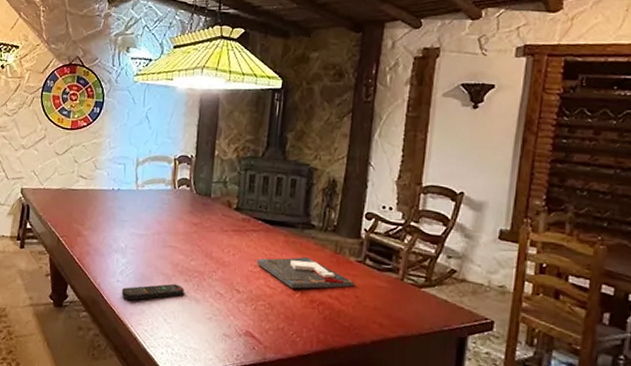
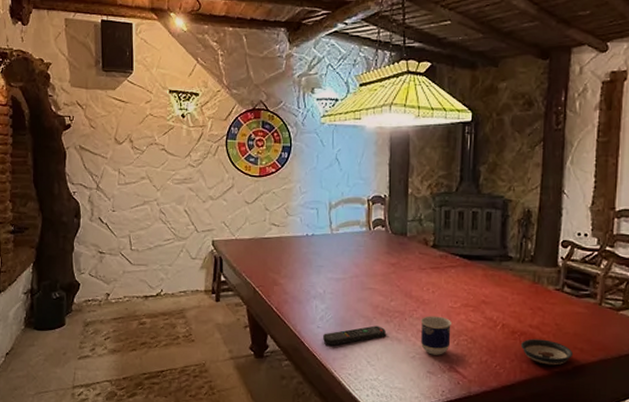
cup: none [218,278,250,319] -> present [420,316,451,355]
board game: present [257,256,354,289] -> none [457,288,553,321]
saucer: none [318,309,373,339] -> present [520,339,574,366]

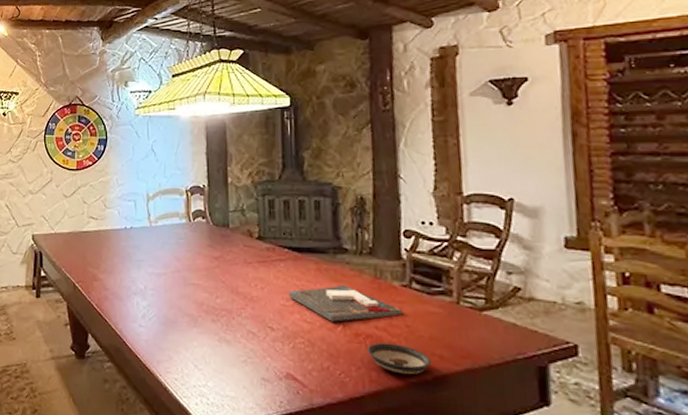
remote control: present [323,325,386,346] -> none [146,325,213,347]
cup: present [420,316,451,355] -> none [250,314,286,360]
board game: none [457,288,553,321] -> present [289,284,402,322]

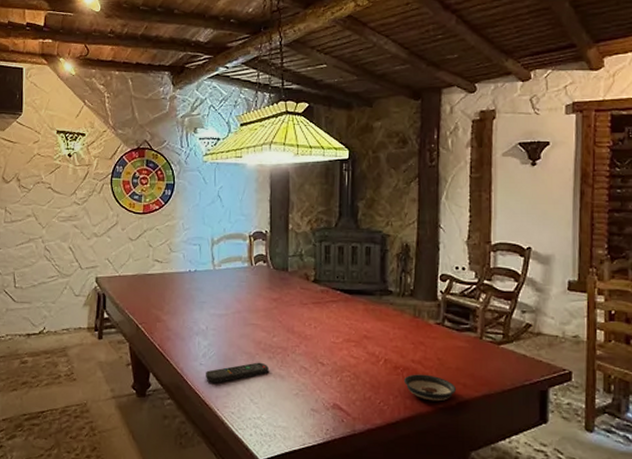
remote control: none [146,325,213,347] -> present [206,362,269,383]
board game: present [289,284,402,322] -> none [339,323,435,357]

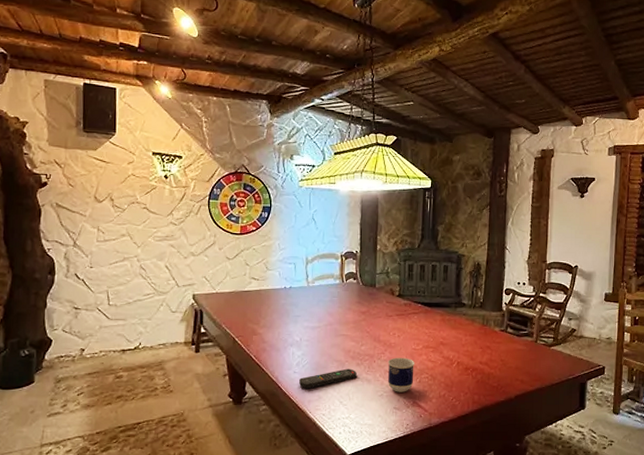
cup: none [303,351,334,392] -> present [388,357,414,392]
saucer: present [403,374,457,402] -> none [472,374,516,396]

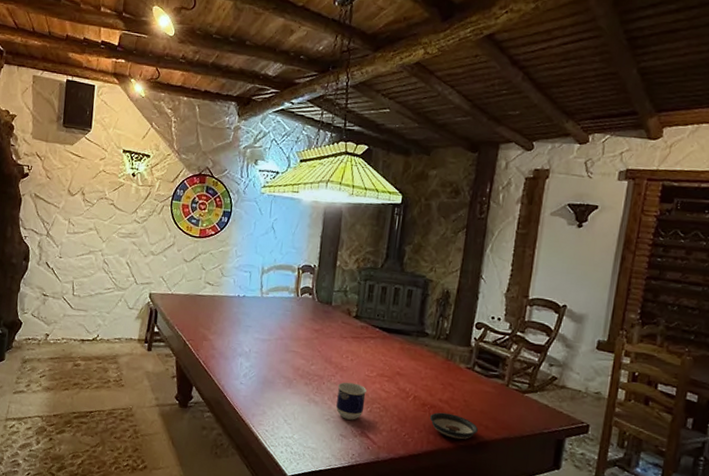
remote control: present [299,368,357,389] -> none [245,386,304,402]
saucer: none [472,374,516,396] -> present [429,412,479,440]

